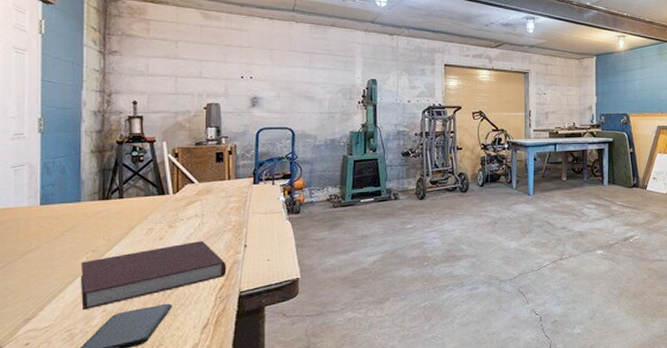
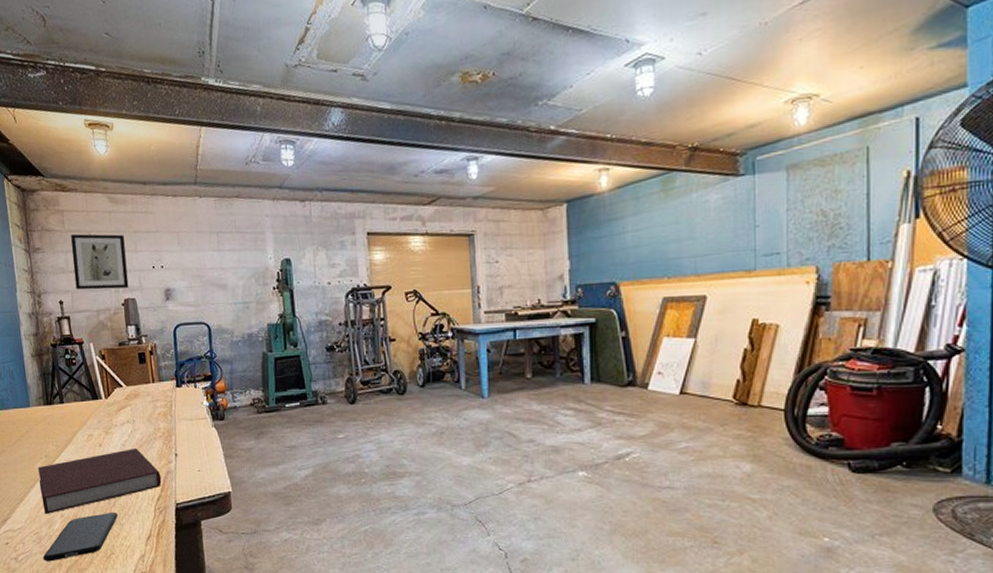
wall art: none [154,41,215,93] -> present [71,233,129,290]

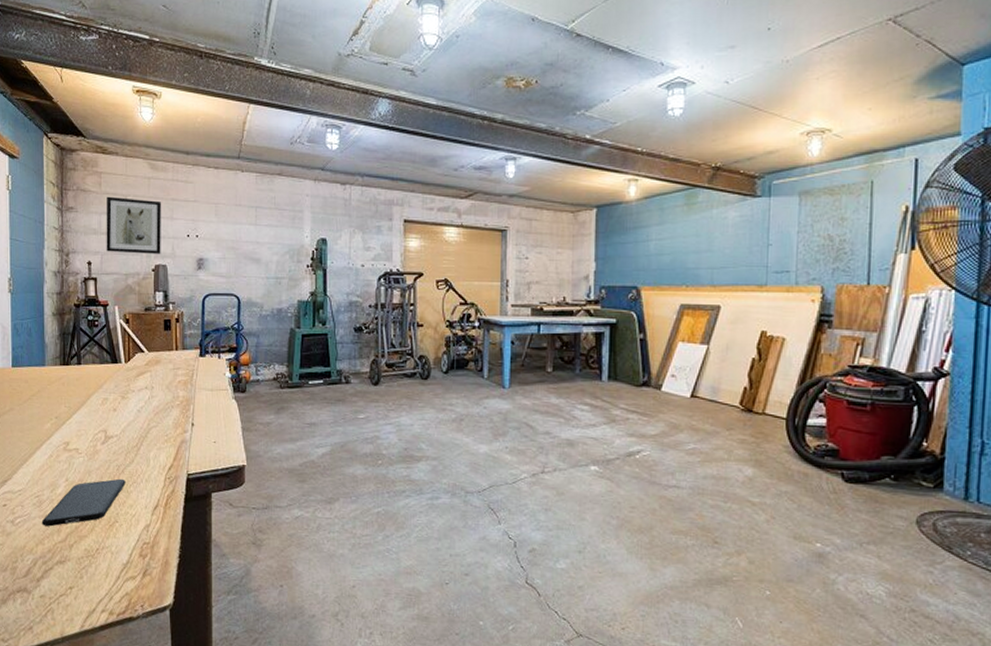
notebook: present [38,447,162,515] -> none [46,414,175,478]

